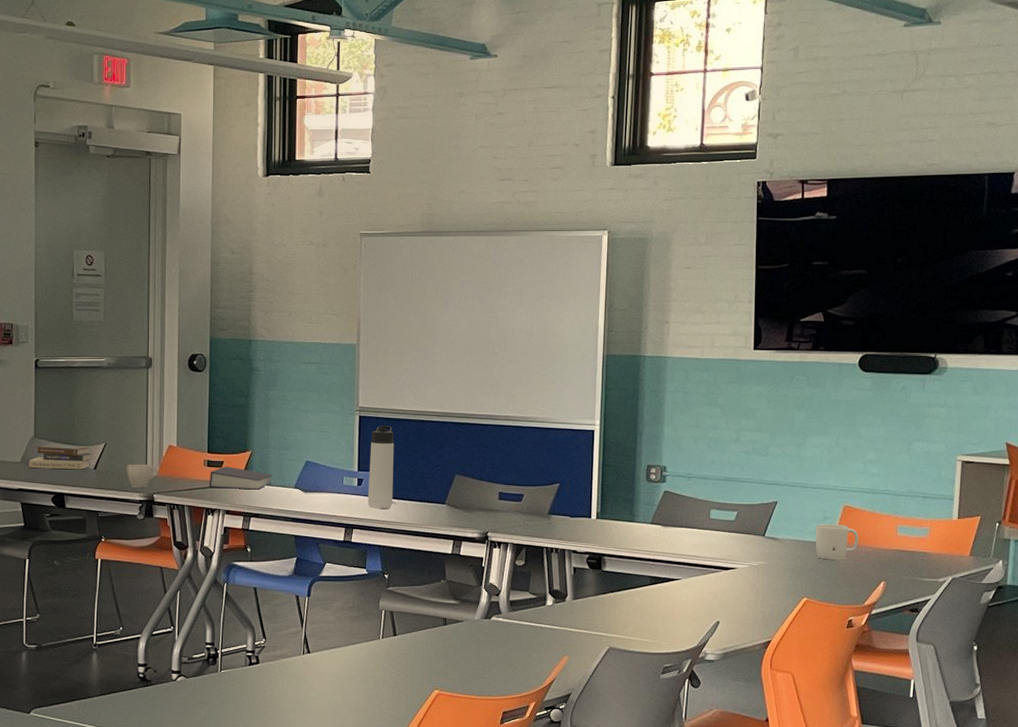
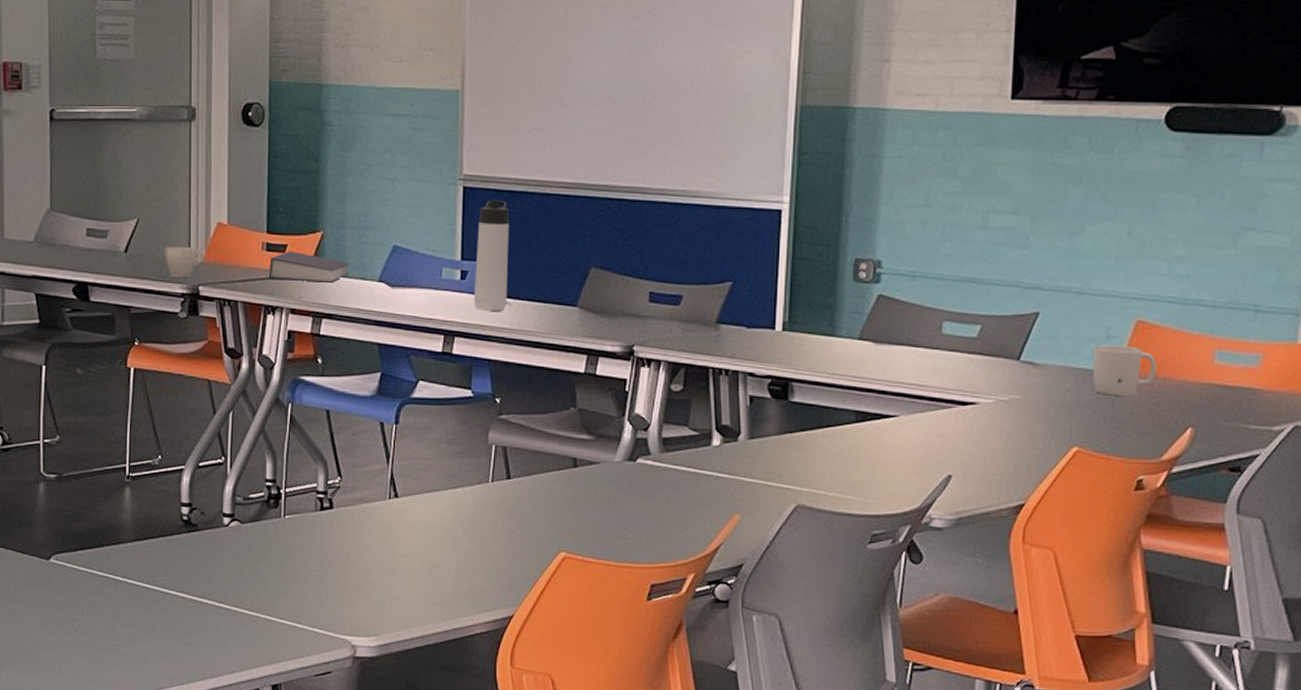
books: present [28,444,92,470] -> none [43,219,122,253]

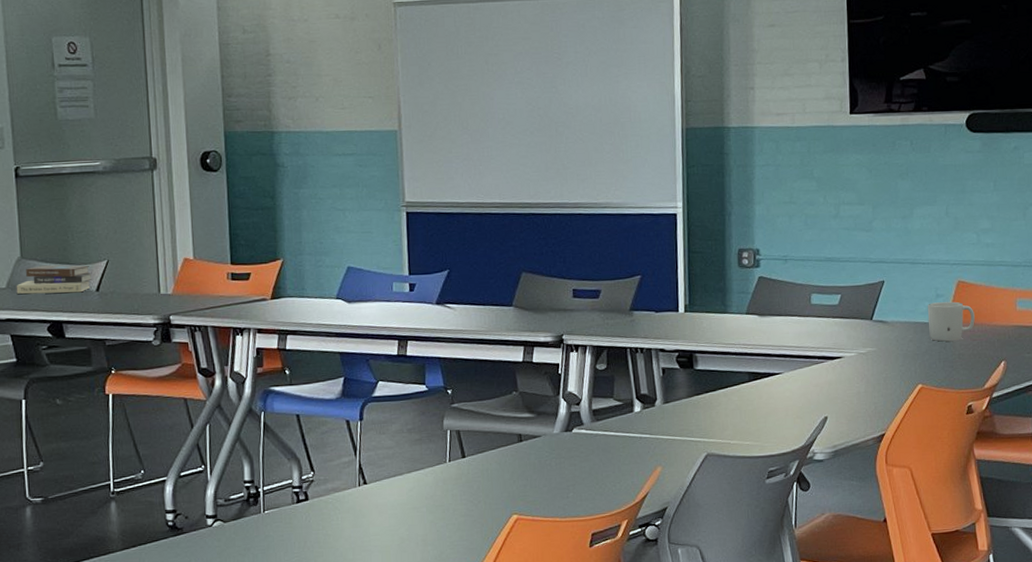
books: none [43,219,122,253] -> present [16,265,93,295]
cup: present [165,246,203,277] -> none [135,281,173,309]
book: present [268,251,350,283] -> none [235,278,309,305]
thermos bottle: present [474,200,510,312] -> none [421,221,452,317]

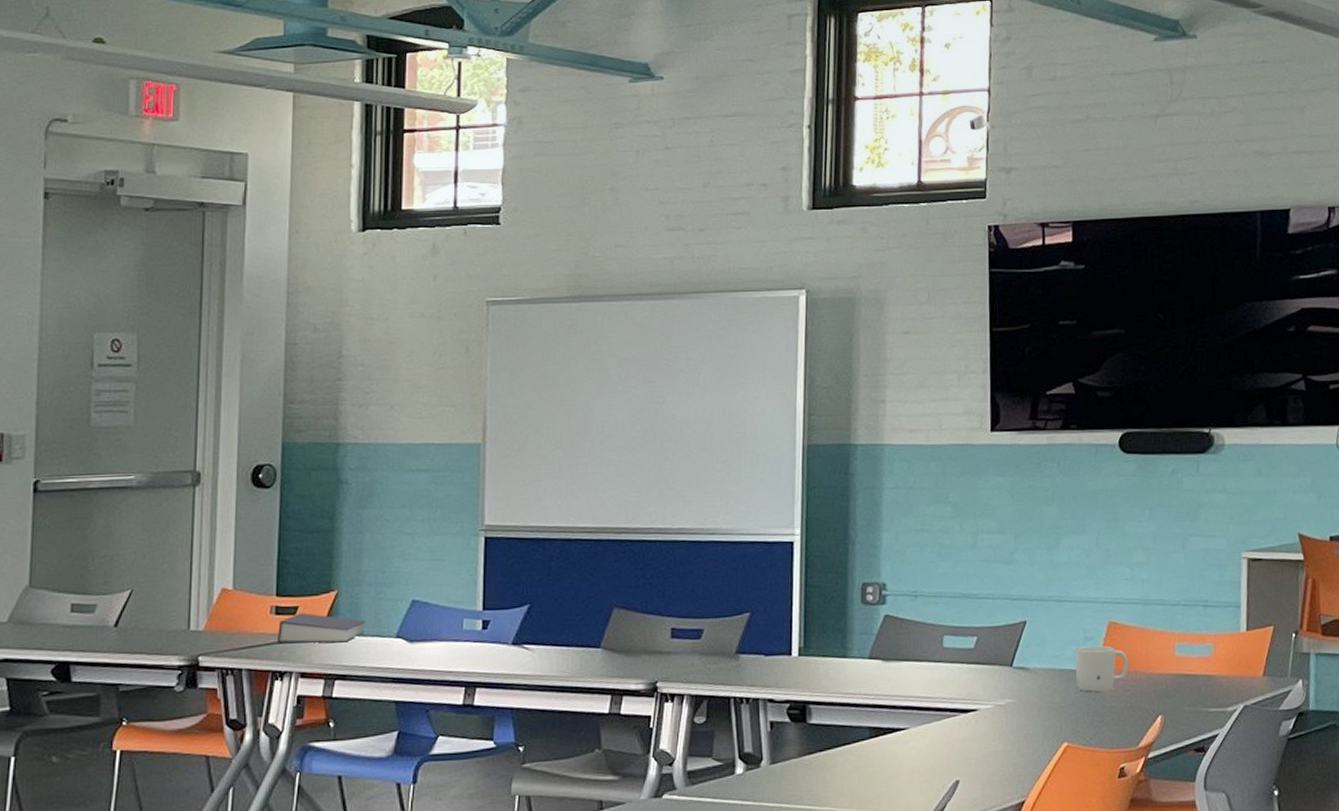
books: present [16,265,93,295] -> none [19,595,112,630]
book: none [235,278,309,305] -> present [276,612,365,644]

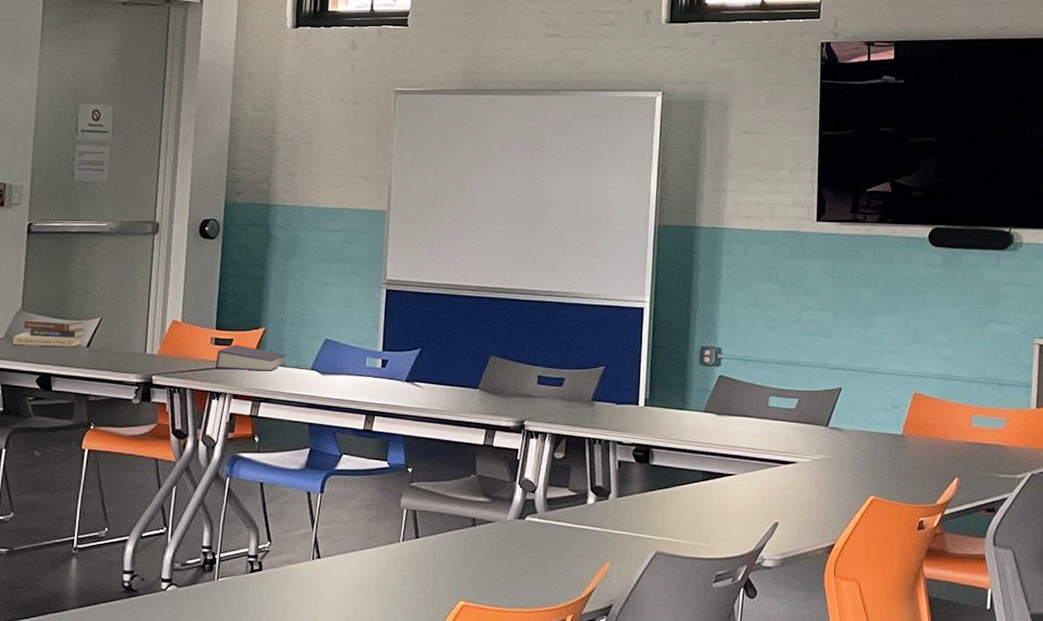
books: none [19,595,112,630] -> present [12,318,85,347]
mug: present [1074,645,1128,693] -> none [883,413,930,454]

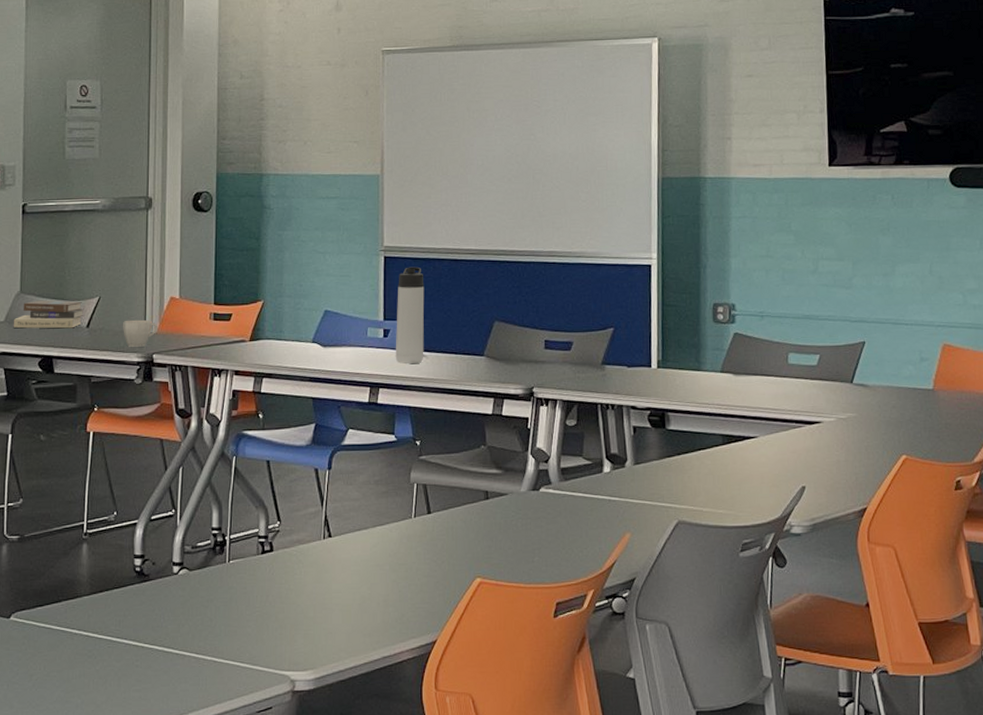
cup: none [123,341,158,368] -> present [123,319,158,347]
book: present [215,344,287,371] -> none [215,319,287,346]
thermos bottle: none [392,300,425,394] -> present [395,266,425,365]

